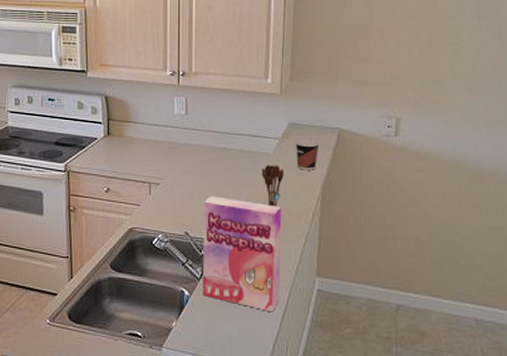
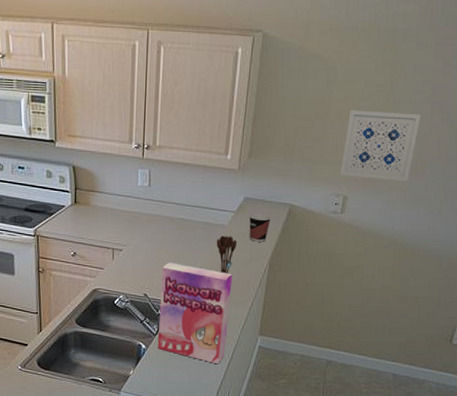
wall art: none [390,28,470,100] -> present [340,109,421,181]

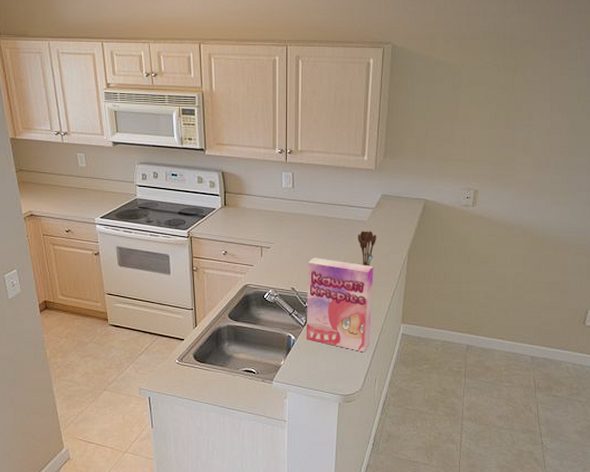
cup: present [249,214,271,242] -> none [387,210,408,235]
wall art: present [340,109,421,181] -> none [470,110,542,174]

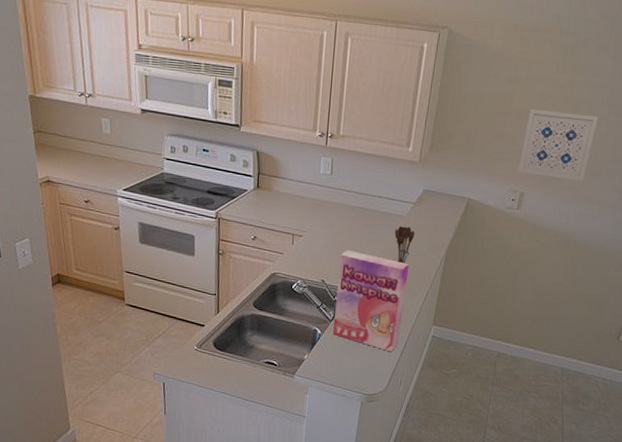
wall art: none [470,110,542,174] -> present [518,108,598,181]

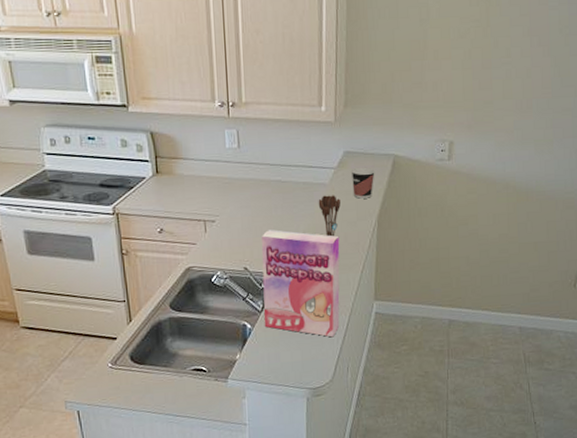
cup: none [427,206,449,234] -> present [352,168,375,199]
wall art: present [518,108,598,181] -> none [443,48,521,121]

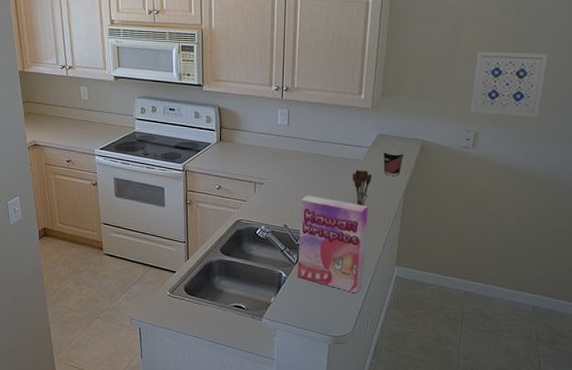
wall art: none [443,48,521,121] -> present [471,51,548,117]

